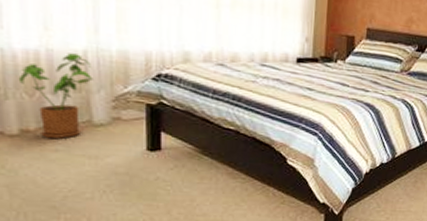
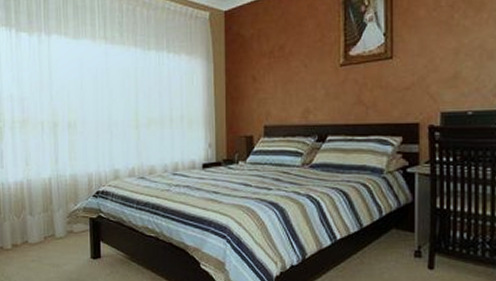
house plant: present [18,53,93,139] -> none [11,181,55,250]

